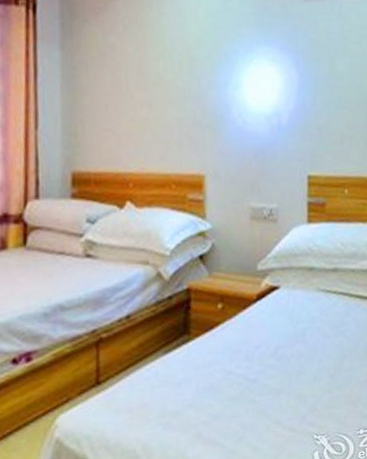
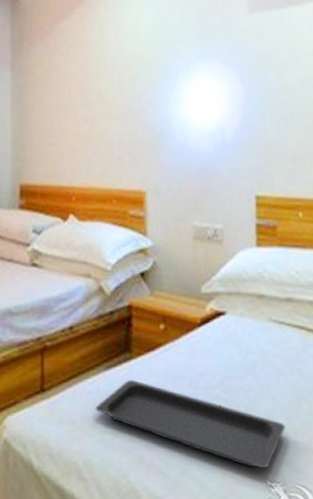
serving tray: none [153,360,330,426] -> present [95,380,285,469]

